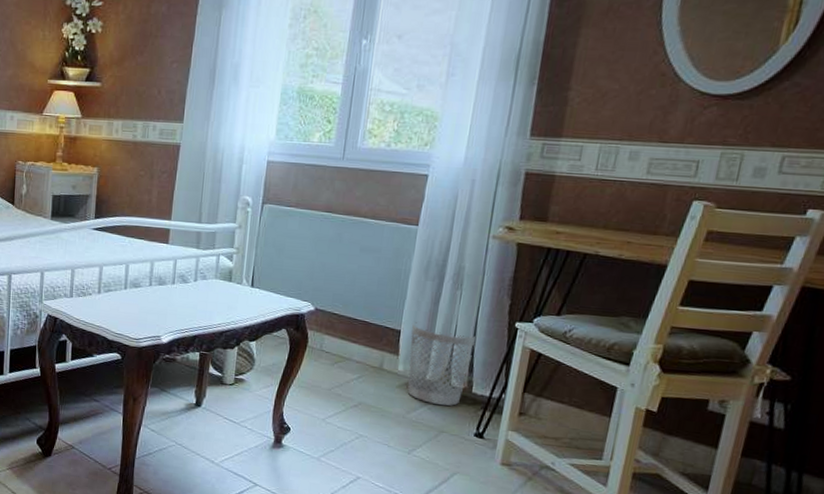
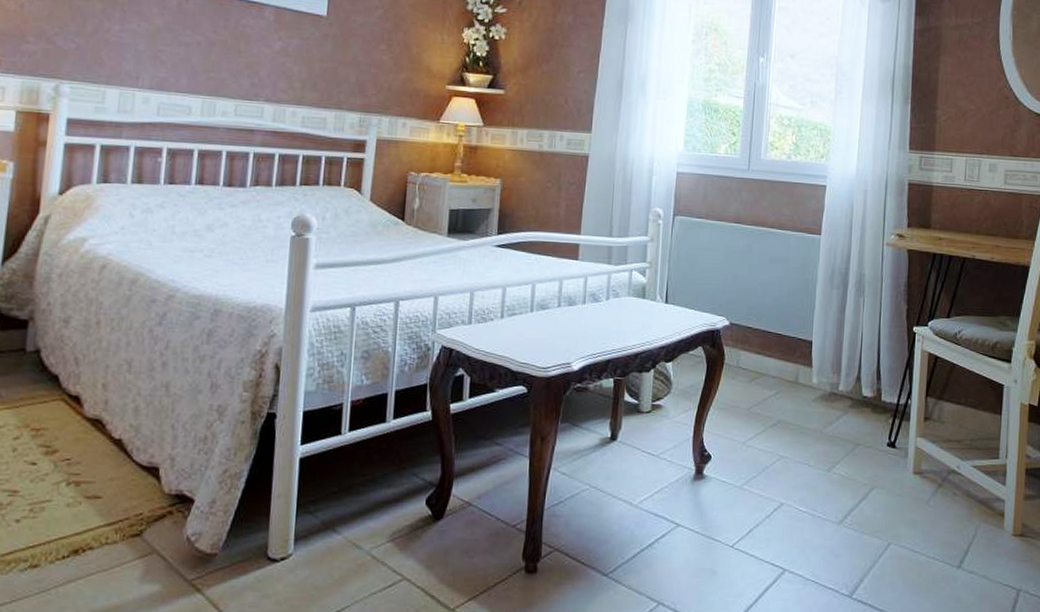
wastebasket: present [407,322,478,406] -> none [822,332,882,417]

